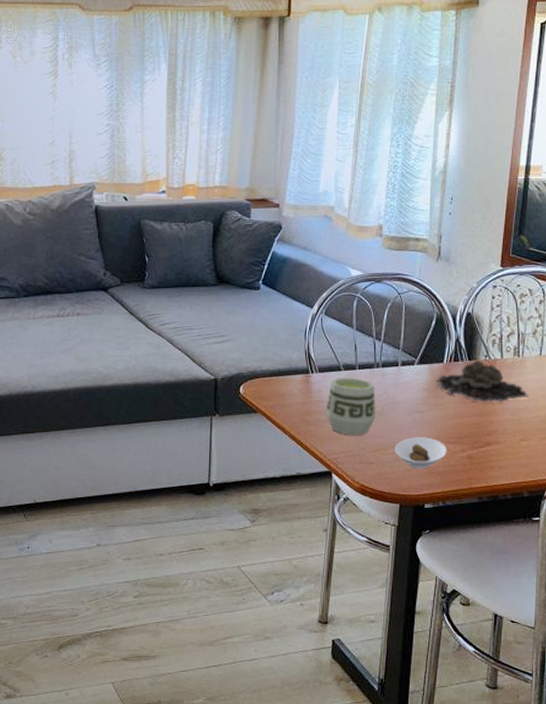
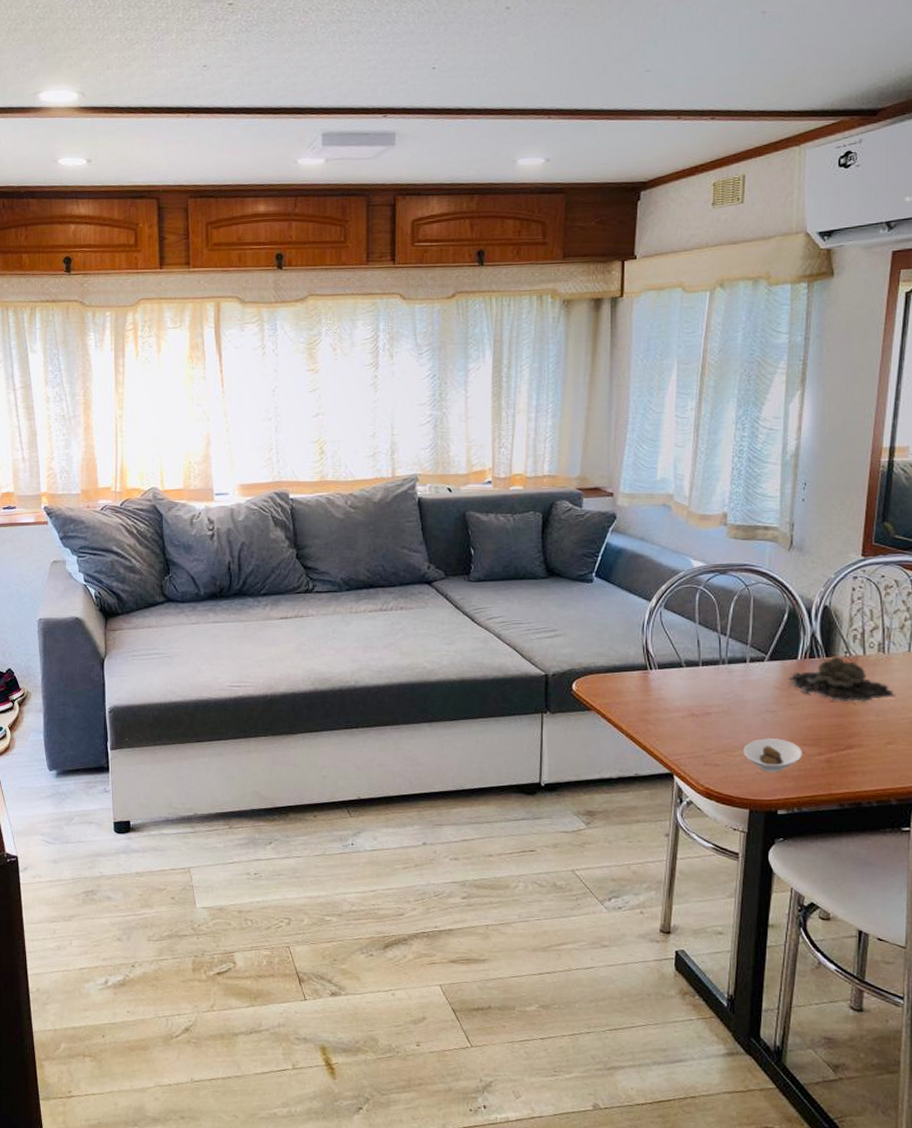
cup: present [326,377,375,435] -> none [666,674,721,736]

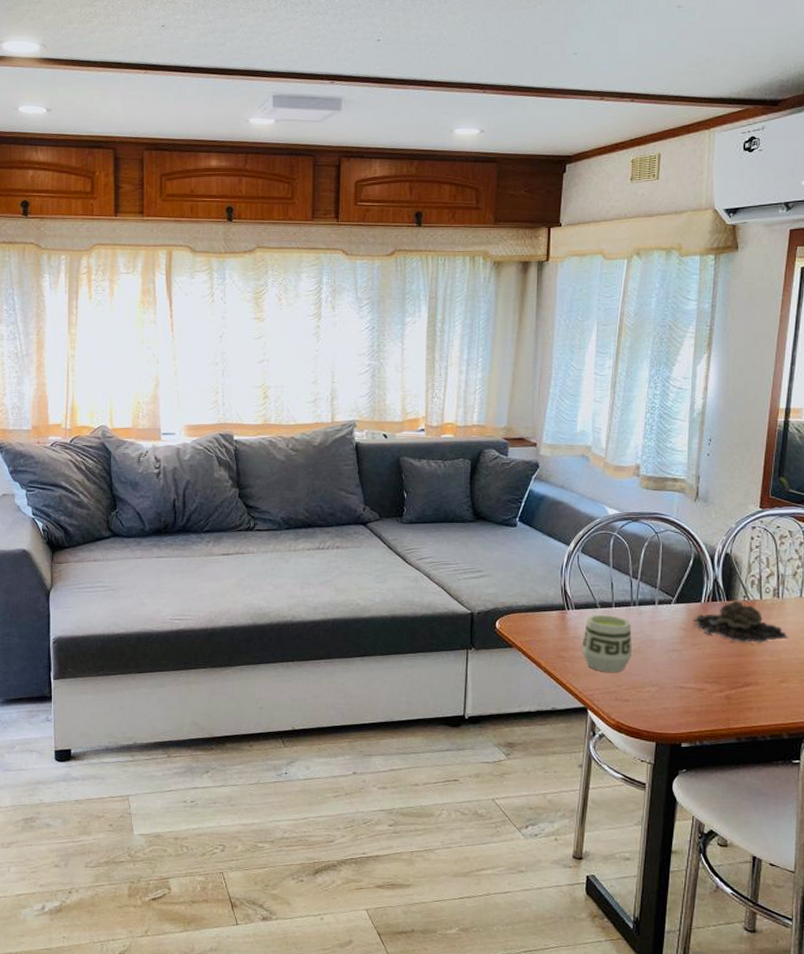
cup: none [666,674,721,736] -> present [581,614,632,673]
saucer: present [743,738,802,773] -> none [651,676,704,708]

